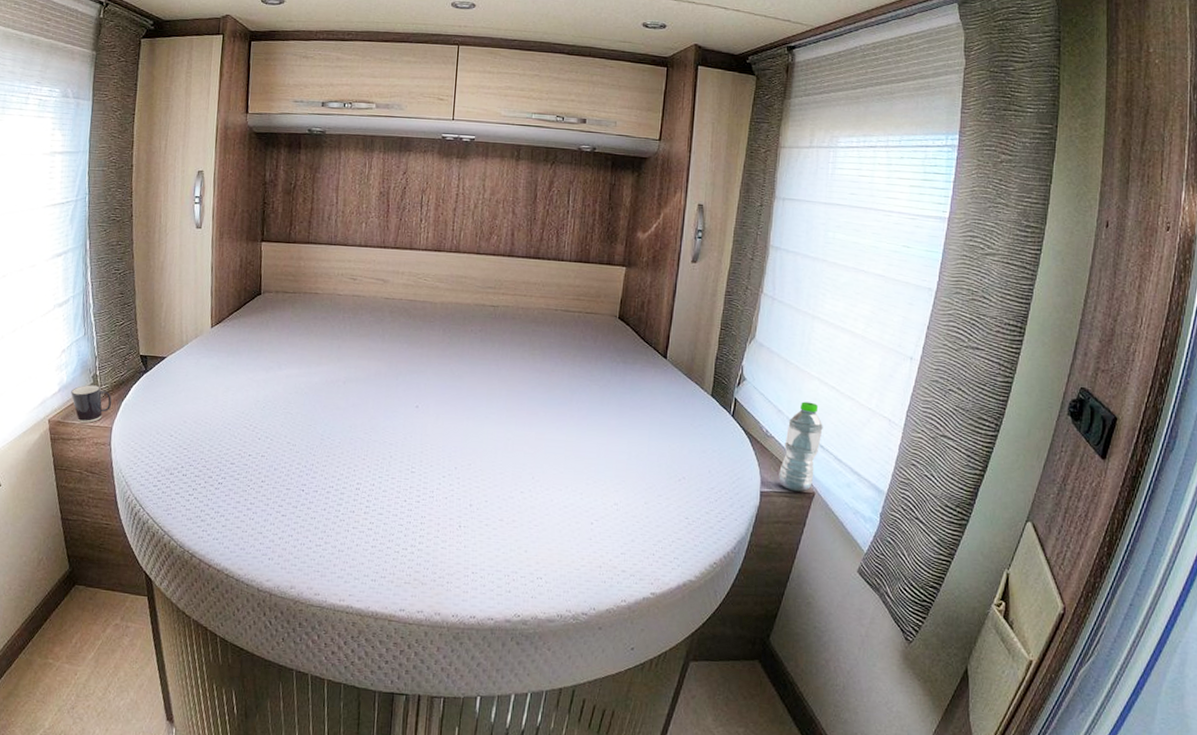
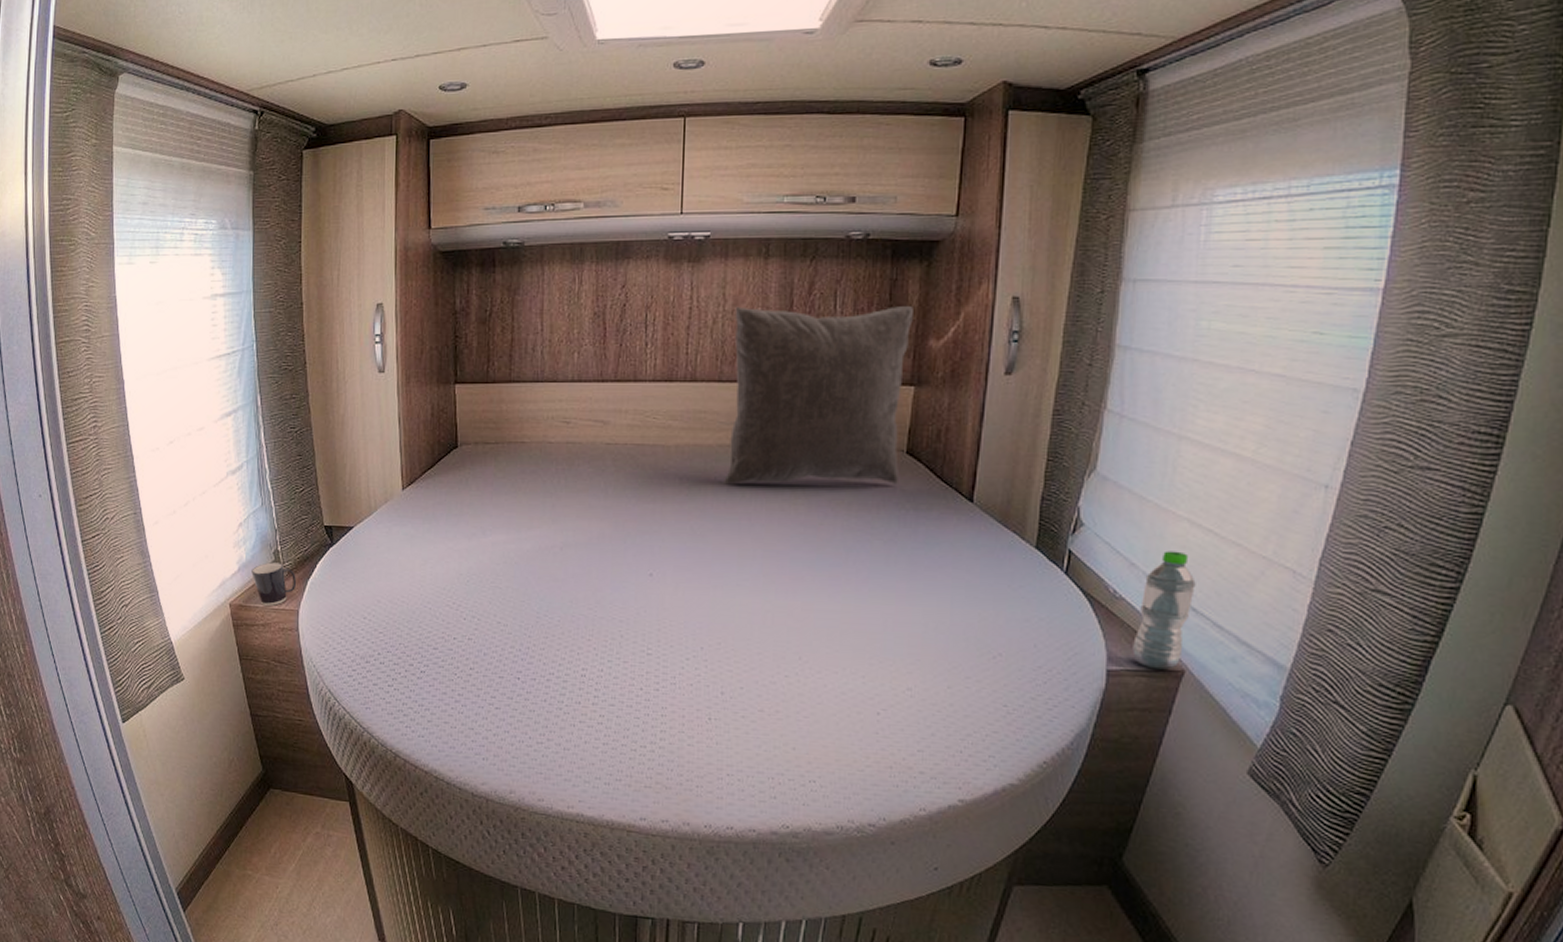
pillow: none [478,196,627,342] -> present [724,306,913,485]

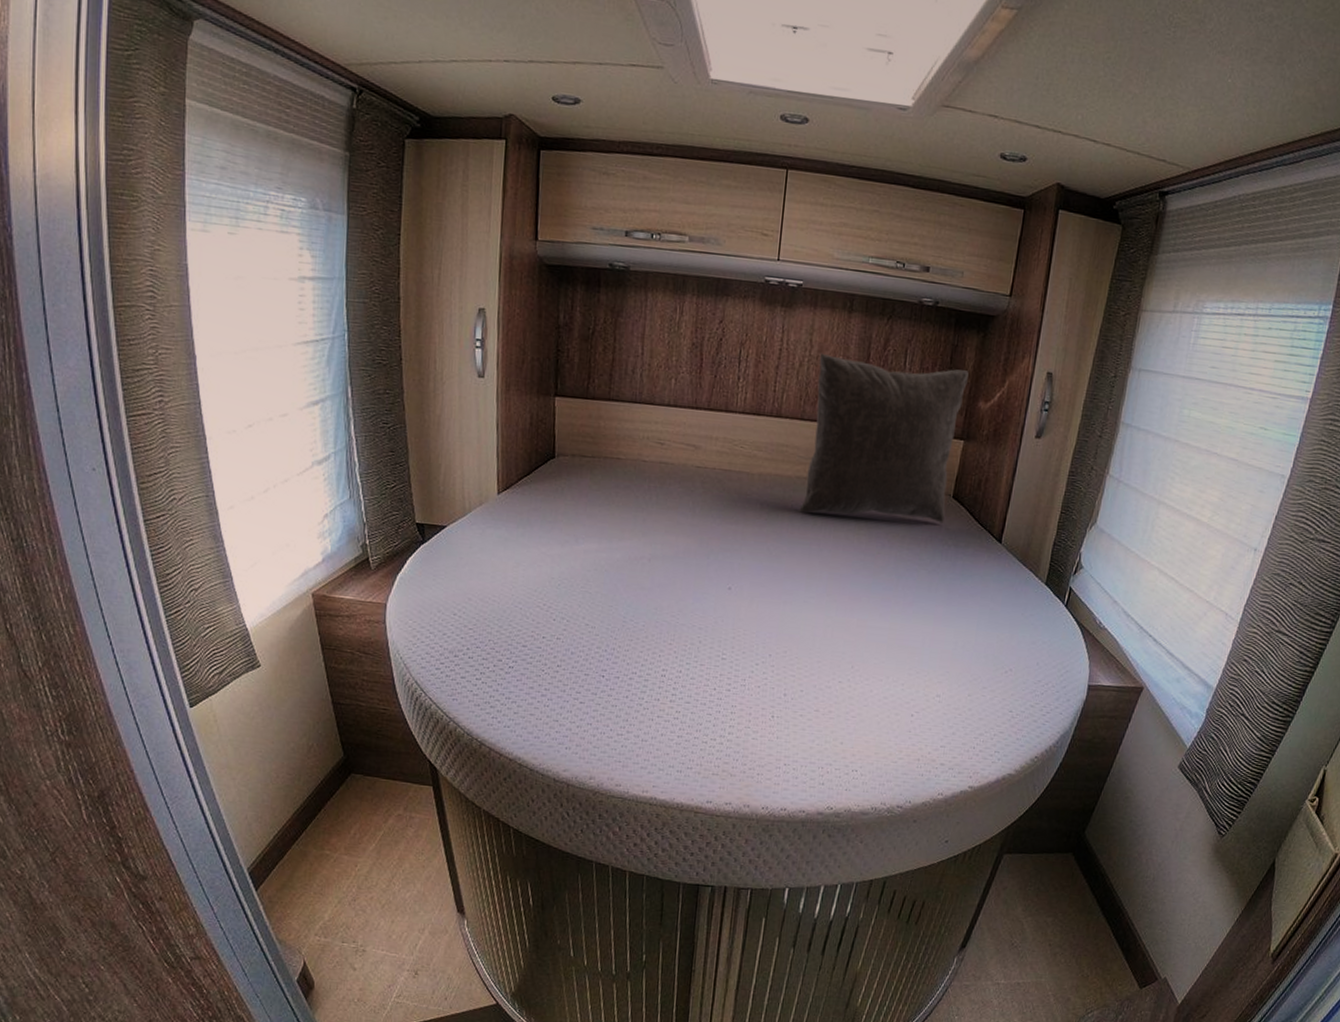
mug: present [251,562,297,607] -> none [337,555,385,599]
water bottle: present [1132,551,1196,670] -> none [1107,592,1159,687]

